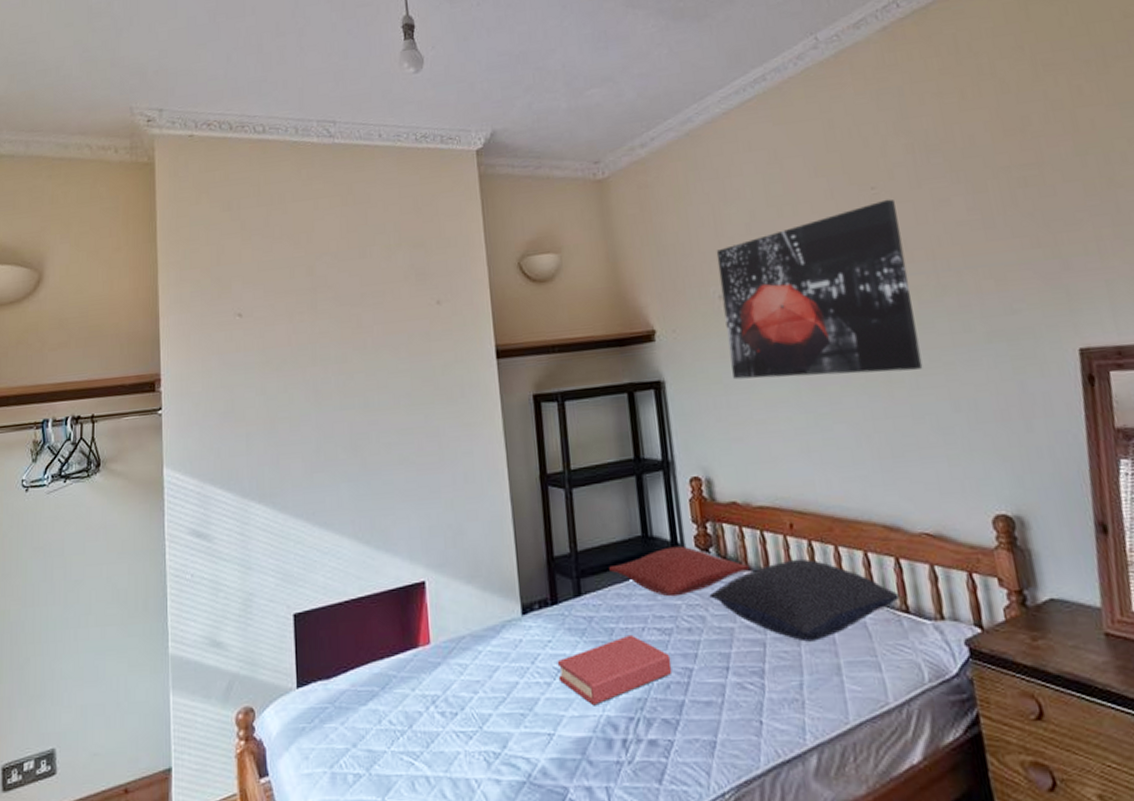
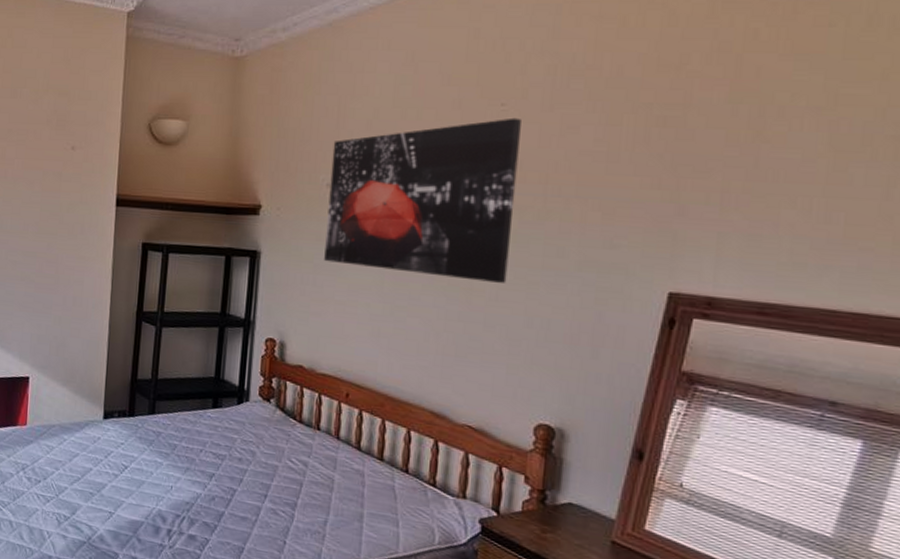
hardback book: present [557,634,673,706] -> none [124,452,220,500]
pillow: present [609,545,750,597] -> none [182,391,303,432]
pillow: present [709,558,900,642] -> none [262,422,431,492]

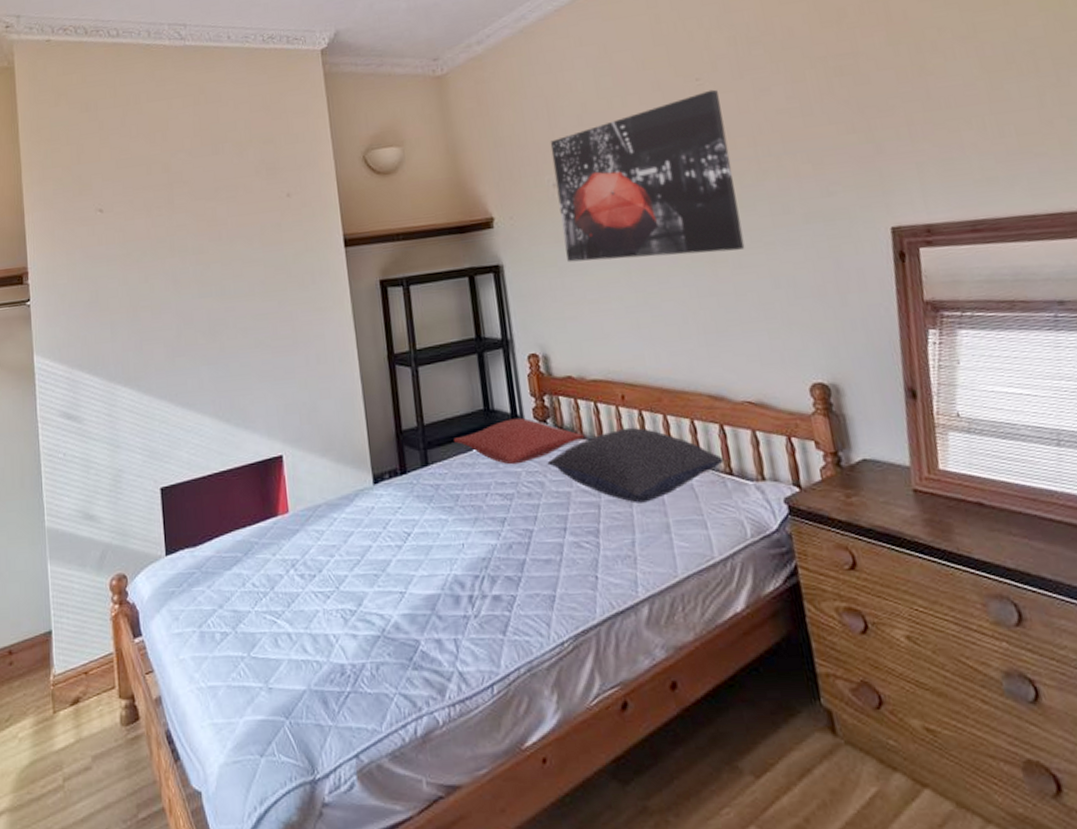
pillow: none [182,391,303,432] -> present [454,417,585,465]
pillow: none [262,422,431,492] -> present [547,427,725,504]

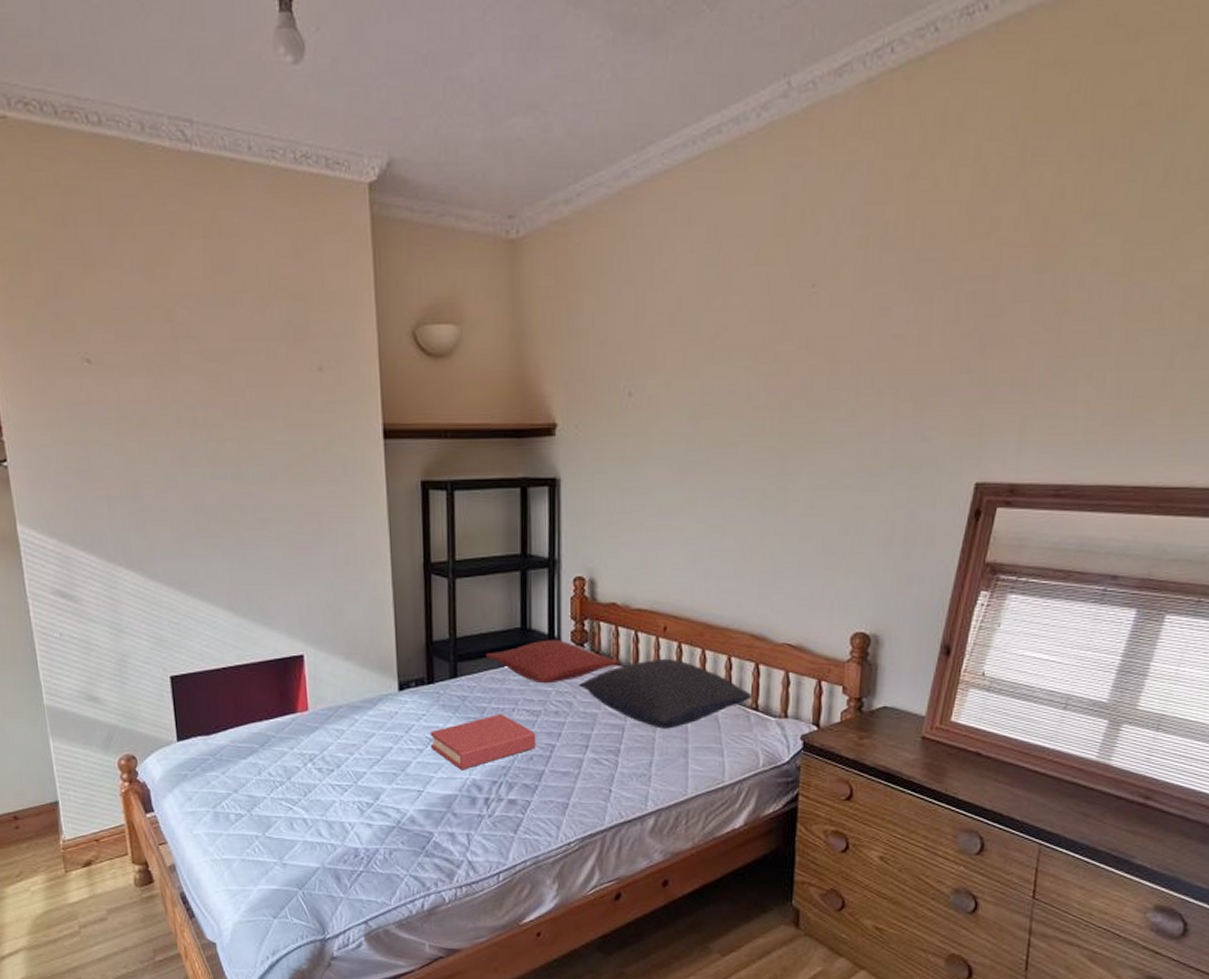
hardback book: none [407,500,514,566] -> present [430,713,536,770]
wall art: present [550,89,745,263] -> none [631,300,833,490]

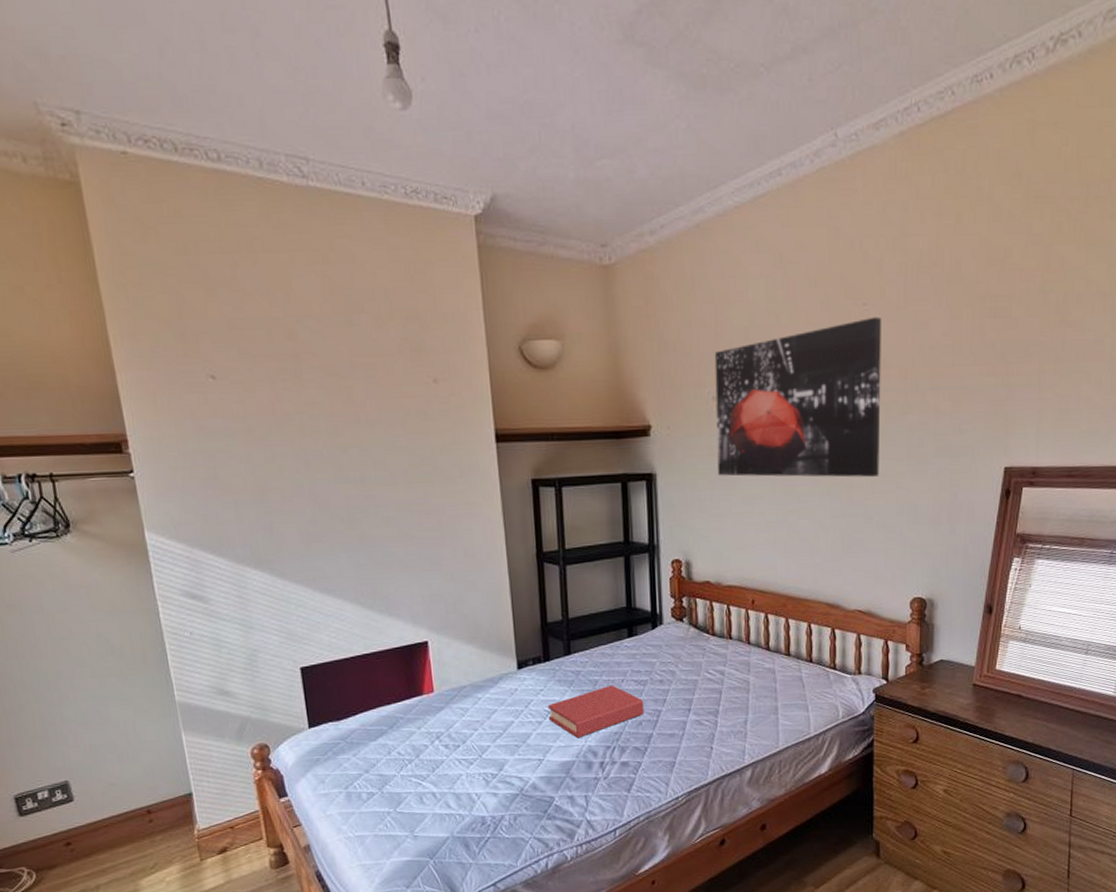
pillow: present [486,639,620,684] -> none [596,615,715,656]
pillow: present [578,658,753,729] -> none [680,627,831,690]
wall art: none [631,300,833,490] -> present [714,316,881,478]

